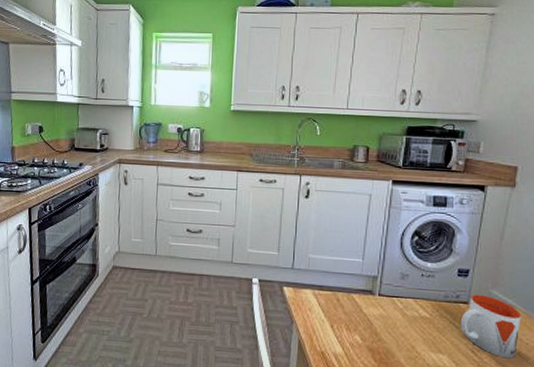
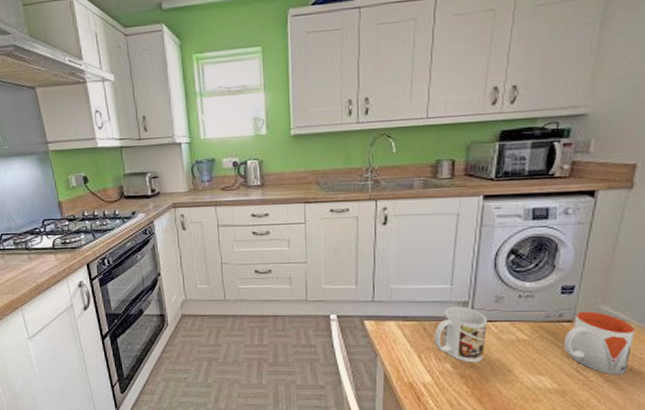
mug: none [346,279,394,337] -> present [434,306,488,363]

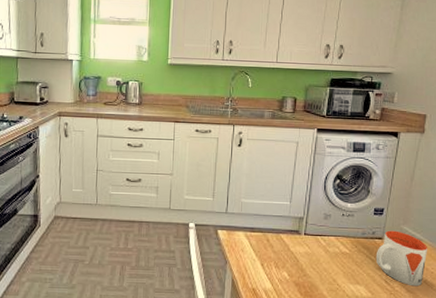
mug: present [434,306,488,363] -> none [275,220,318,272]

